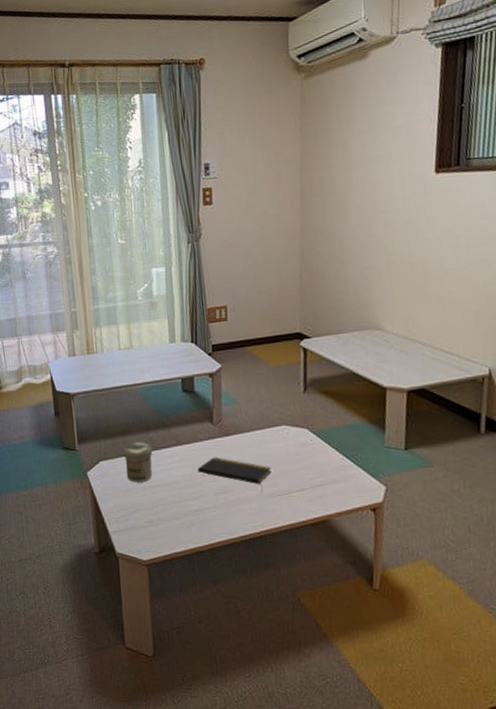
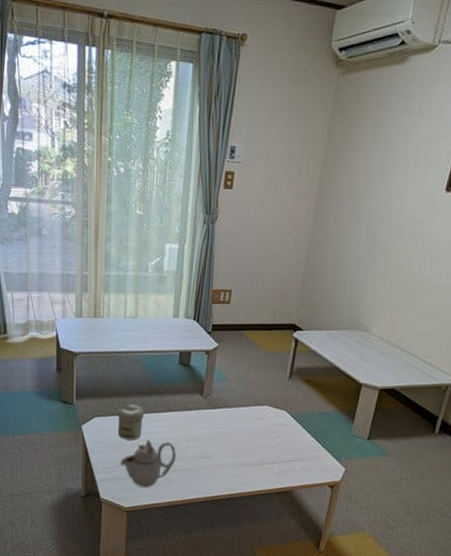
teapot: none [133,479,194,535] -> present [120,439,176,488]
notepad: present [197,457,271,492] -> none [182,426,249,461]

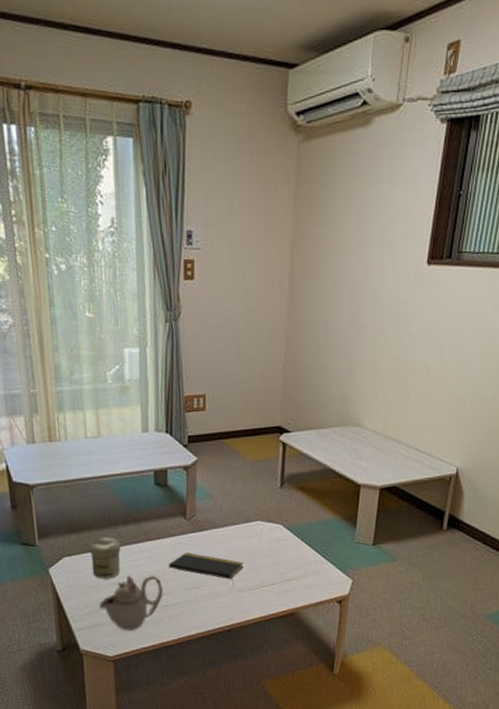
notepad: none [182,426,249,461] -> present [168,552,244,587]

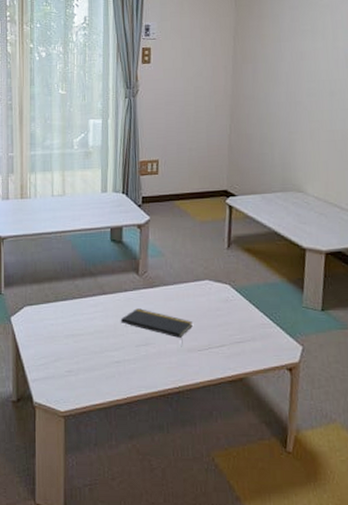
jar: present [90,536,121,579] -> none [49,288,78,330]
teapot: present [99,575,163,631] -> none [54,328,115,385]

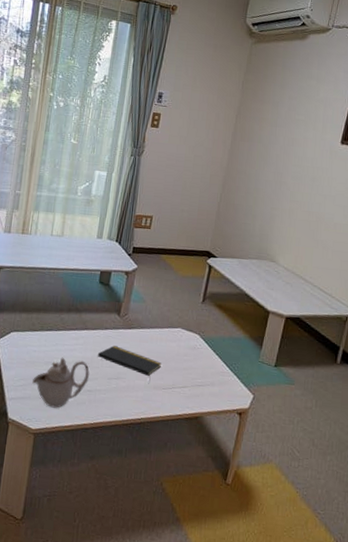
teapot: none [54,328,115,385] -> present [32,357,90,408]

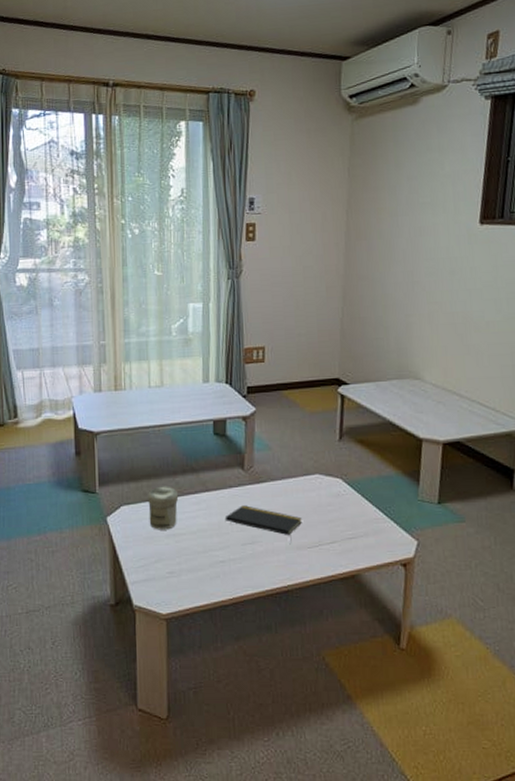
teapot: present [32,357,90,408] -> none [154,527,219,587]
jar: none [33,319,62,358] -> present [148,486,179,530]

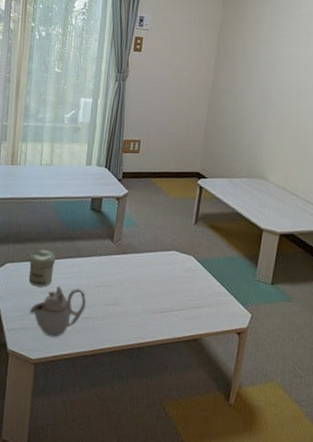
teapot: none [154,527,219,587] -> present [30,285,86,337]
notepad: present [224,505,302,543] -> none [93,272,157,307]

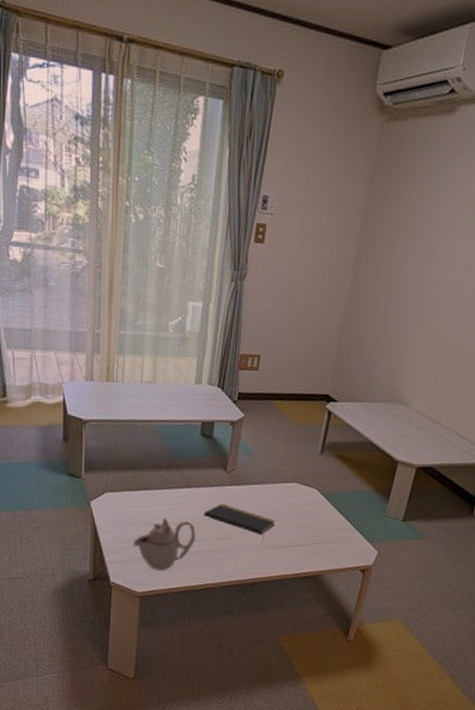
jar: present [28,249,56,287] -> none [131,478,162,519]
notepad: none [93,272,157,307] -> present [203,504,275,542]

